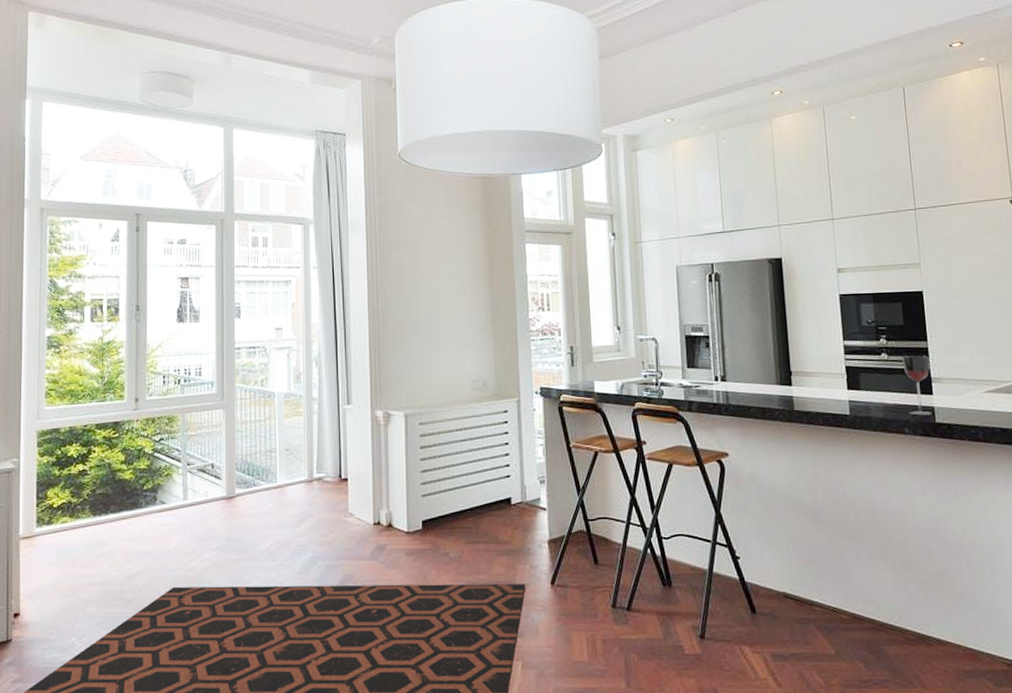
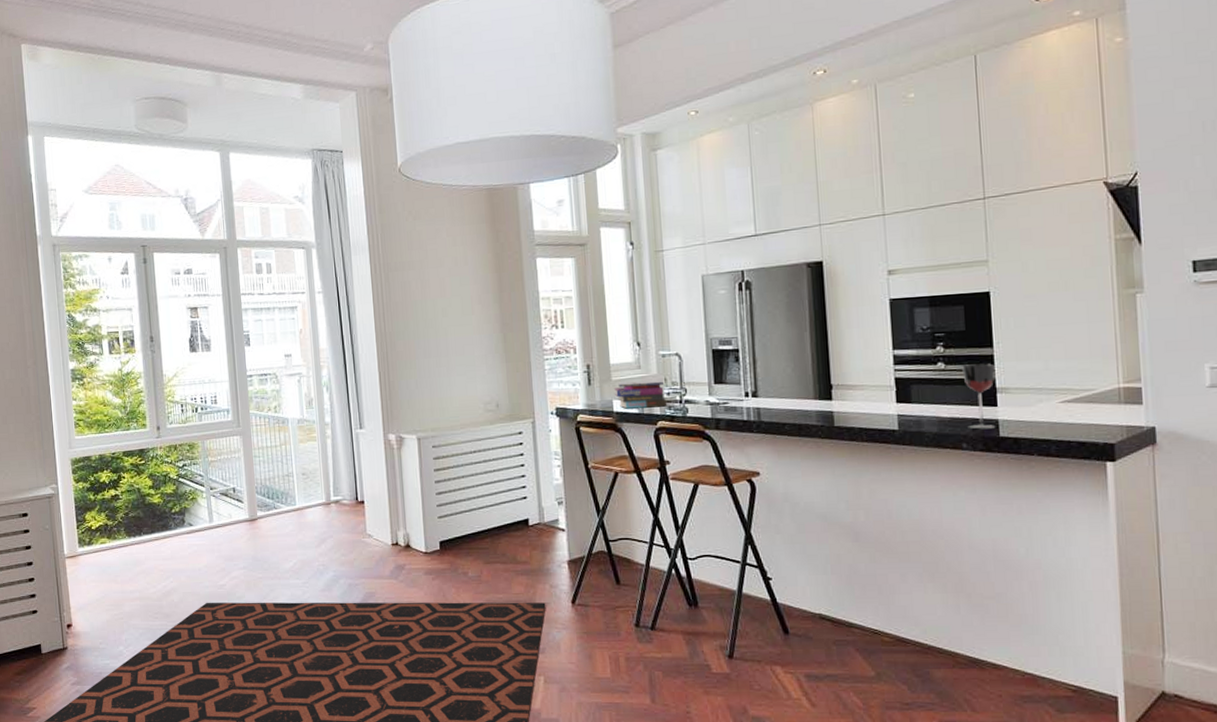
books: none [595,363,645,390] -> present [614,380,668,409]

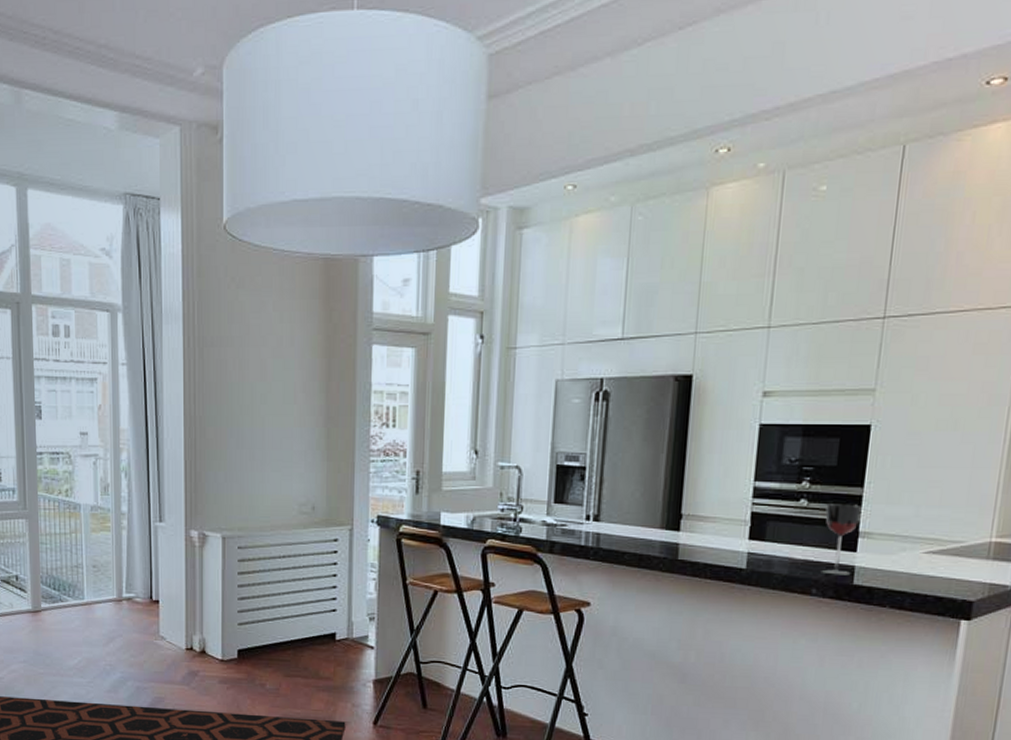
books: present [614,380,668,409] -> none [442,493,500,524]

